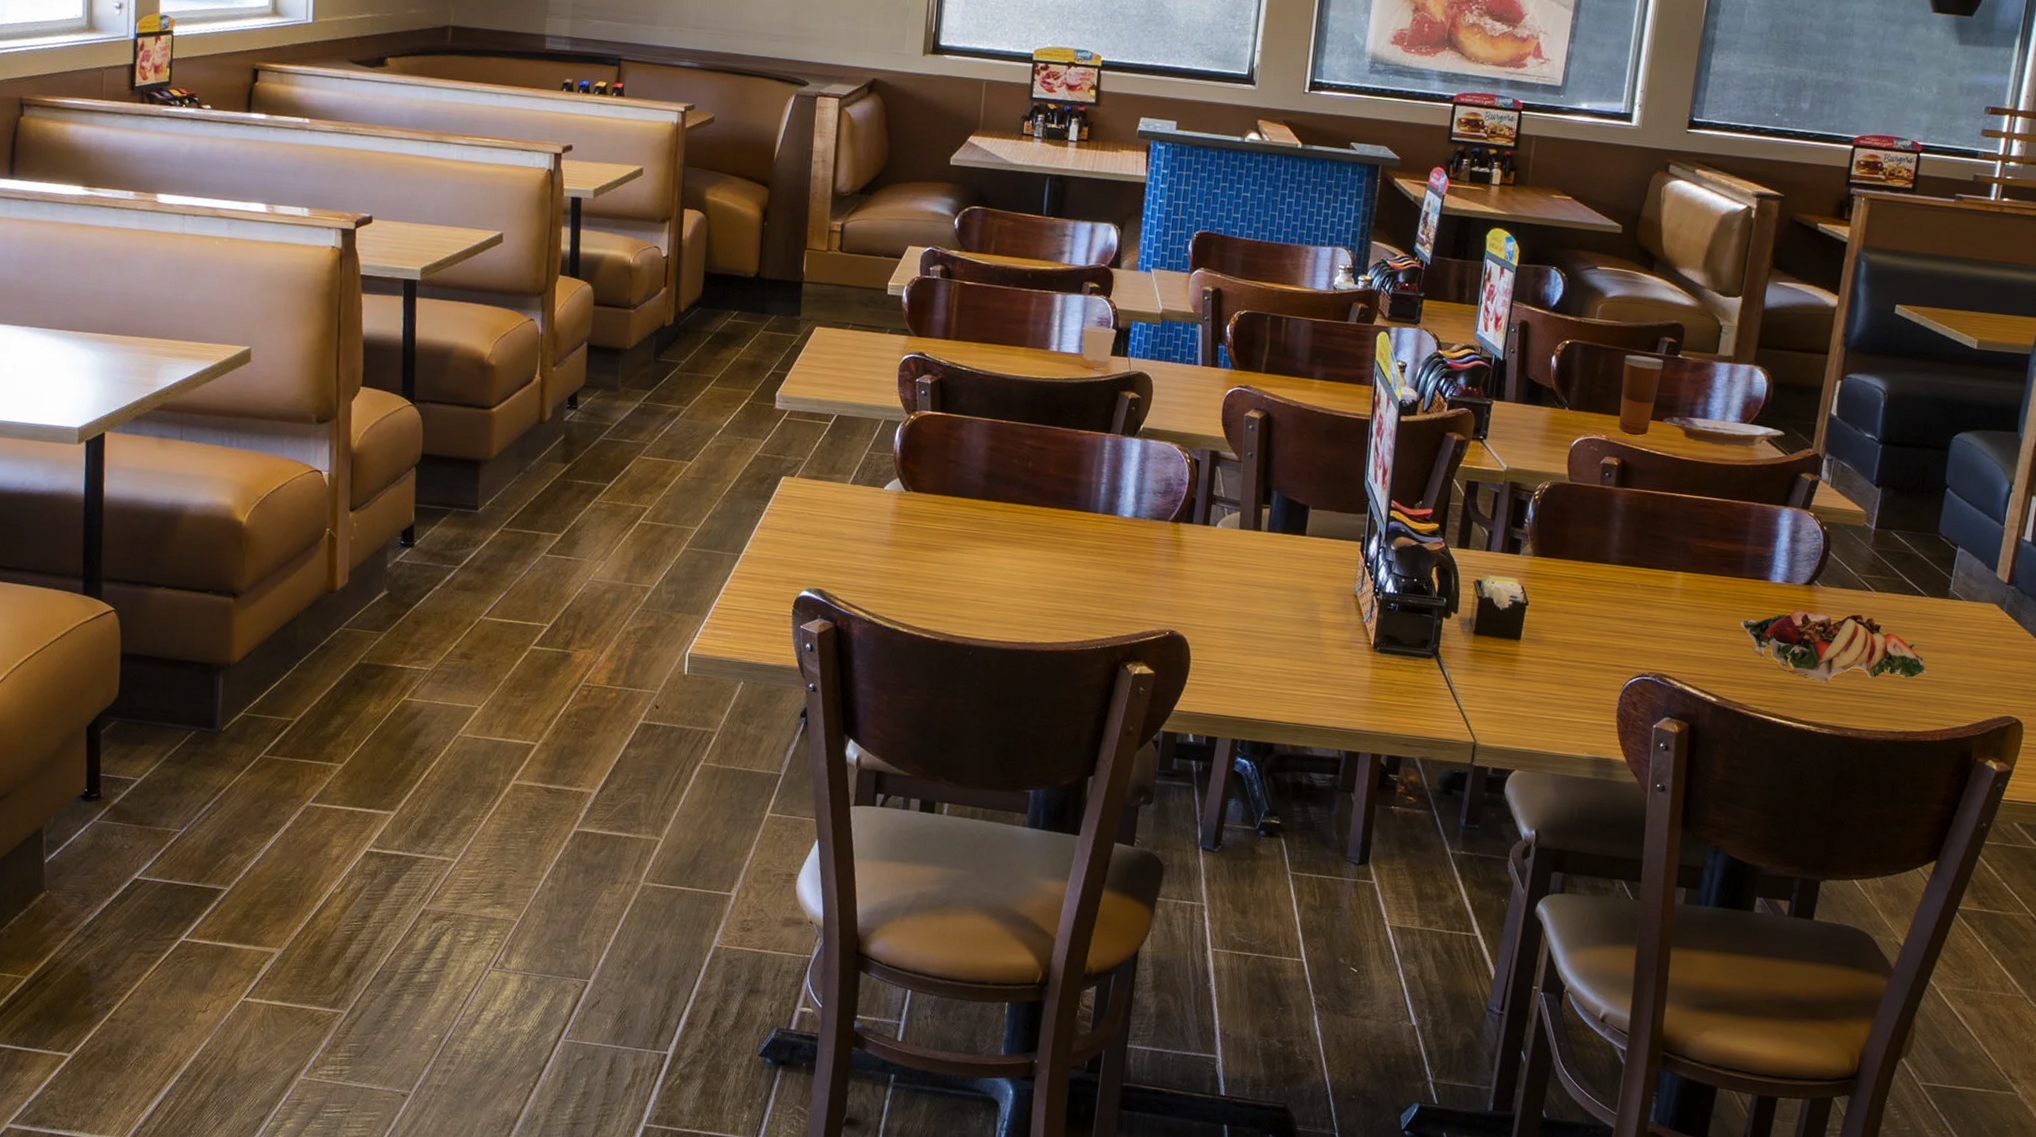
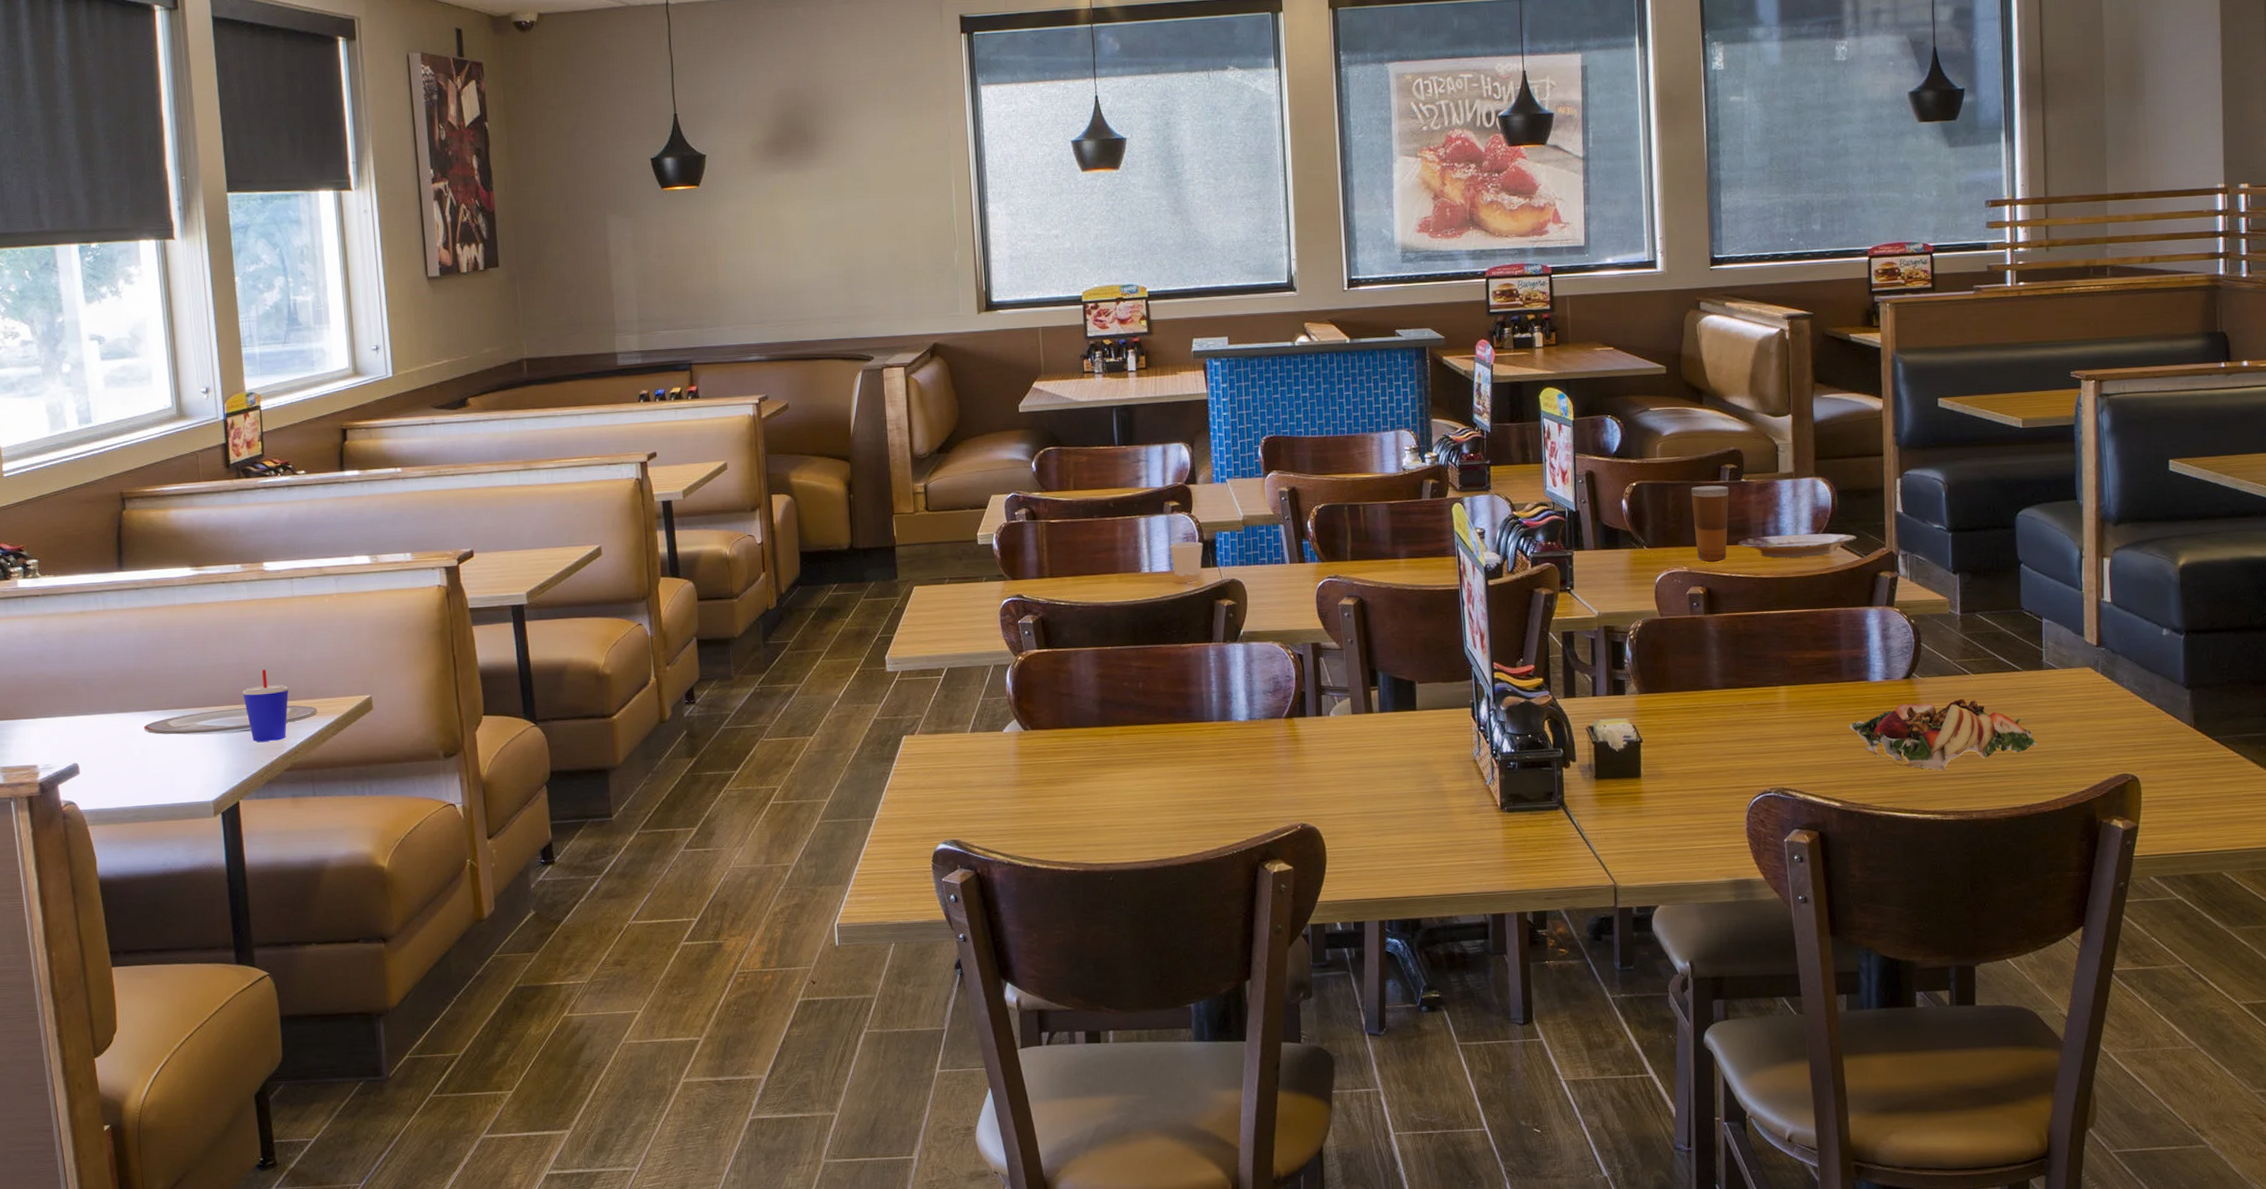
plate: none [17,336,195,364] -> present [144,705,318,736]
beverage cup: none [121,303,168,378] -> present [243,669,289,742]

